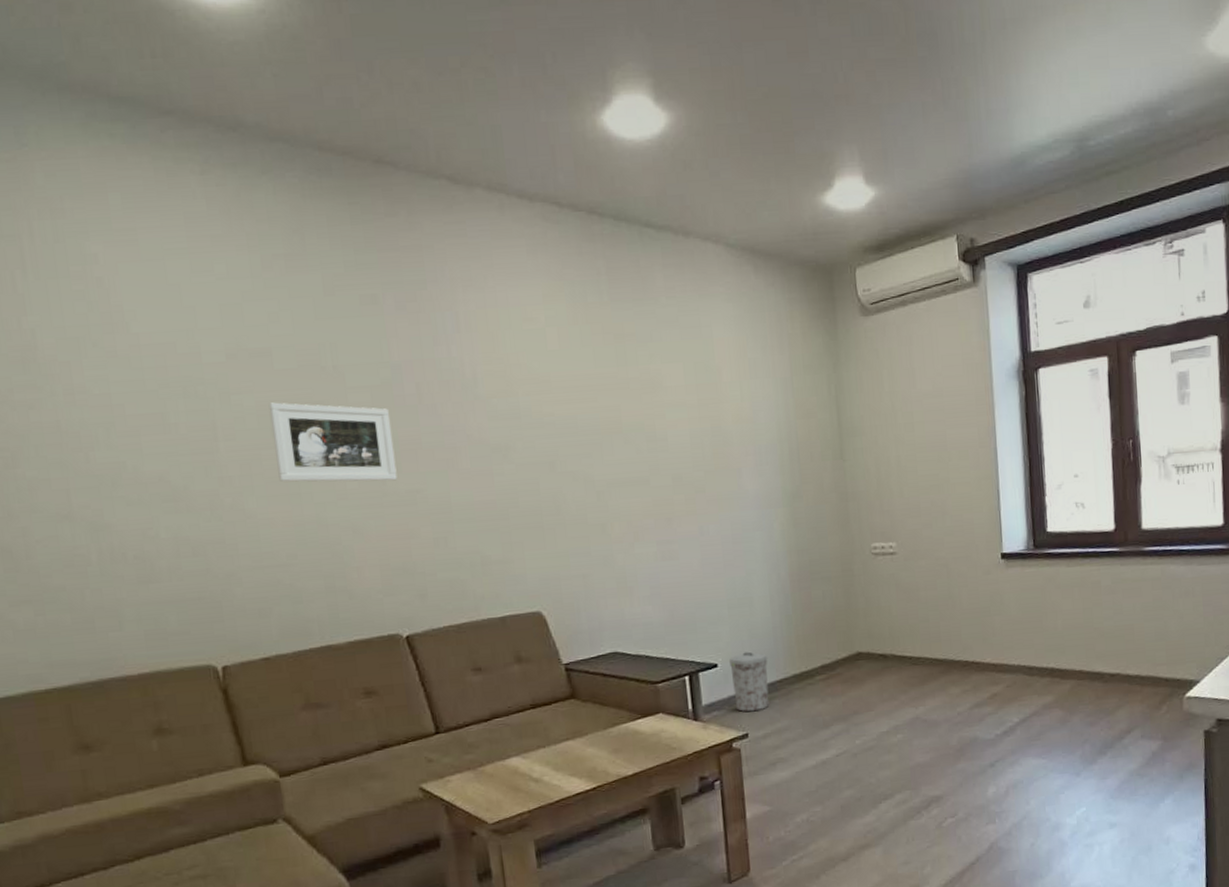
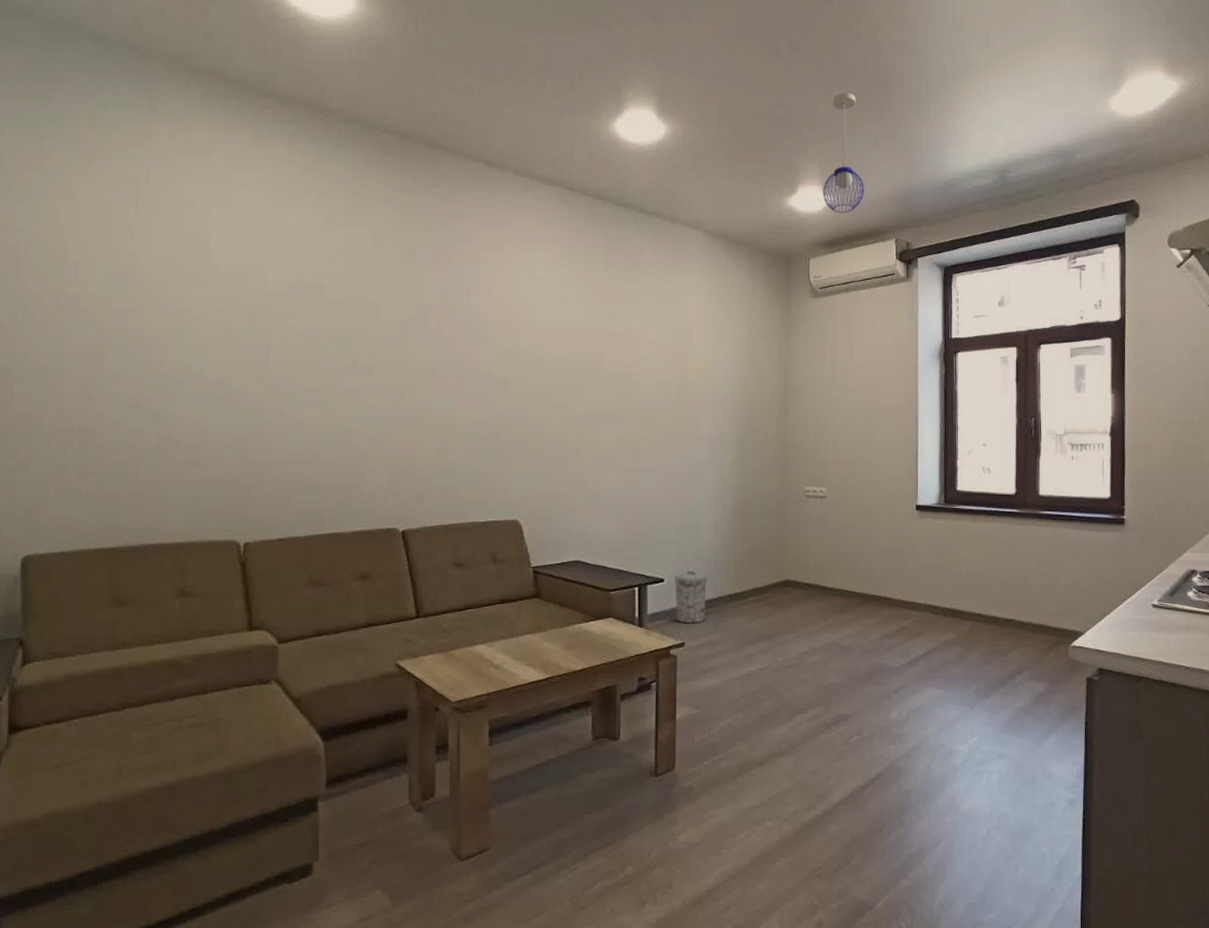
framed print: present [268,402,398,482] -> none [315,327,413,400]
pendant light: none [864,53,916,209] -> present [822,93,864,213]

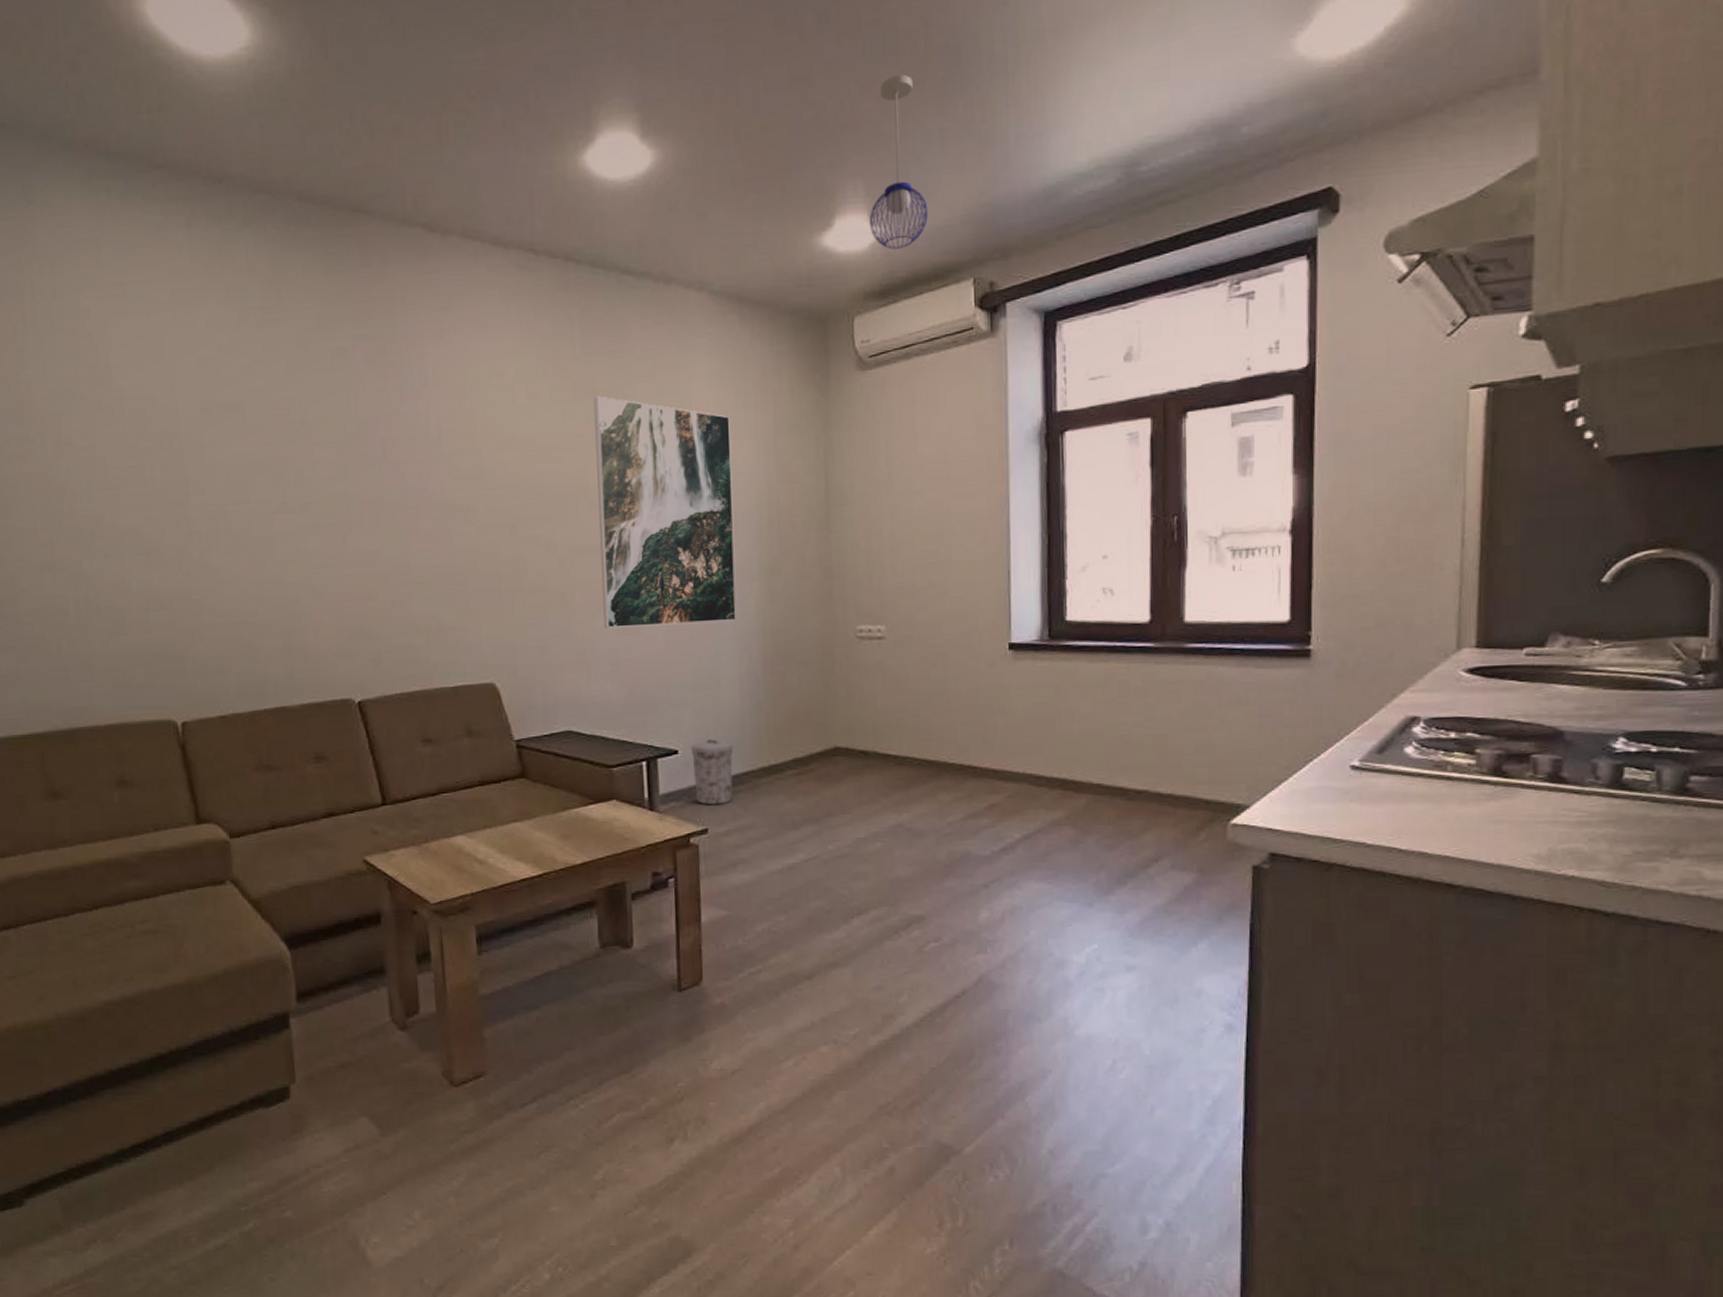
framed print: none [610,301,715,480] -> present [594,396,736,628]

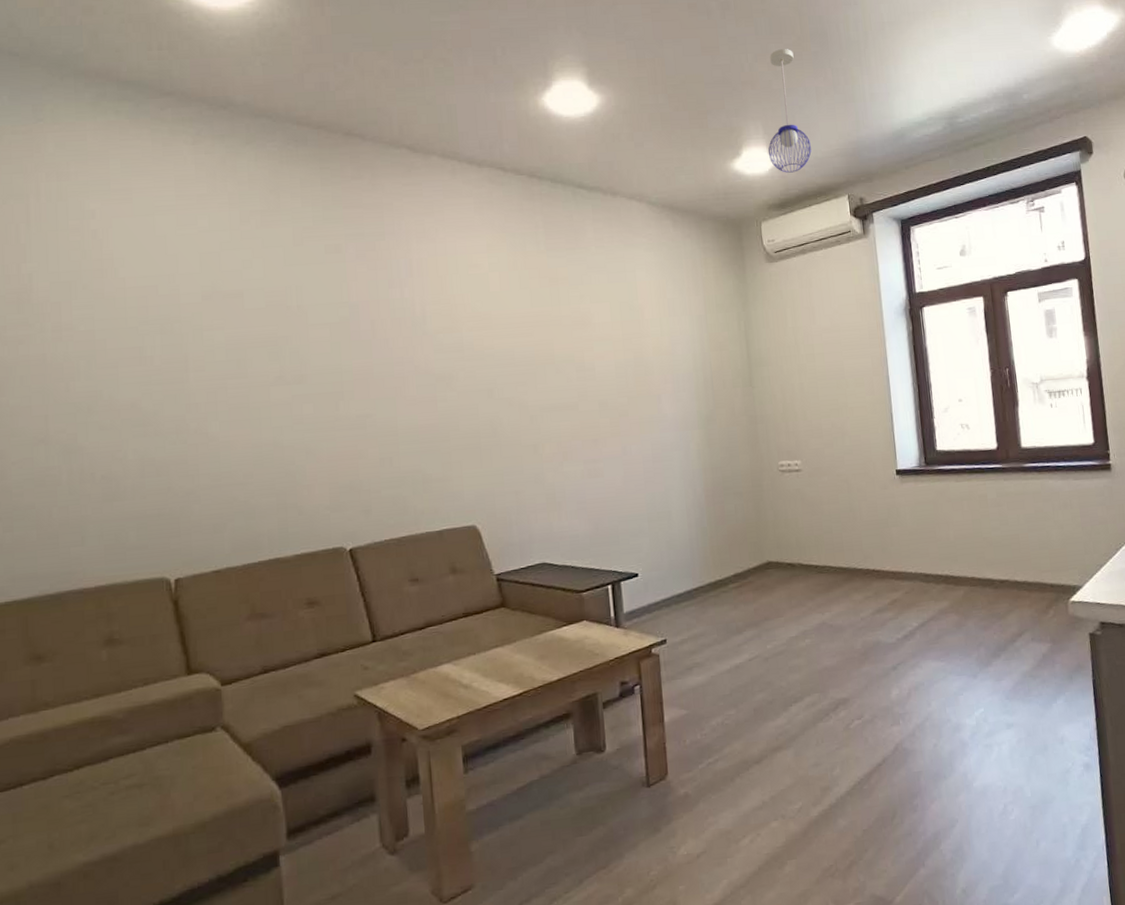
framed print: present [594,396,736,628] -> none [556,283,682,473]
trash can: present [691,739,734,806] -> none [649,562,686,619]

